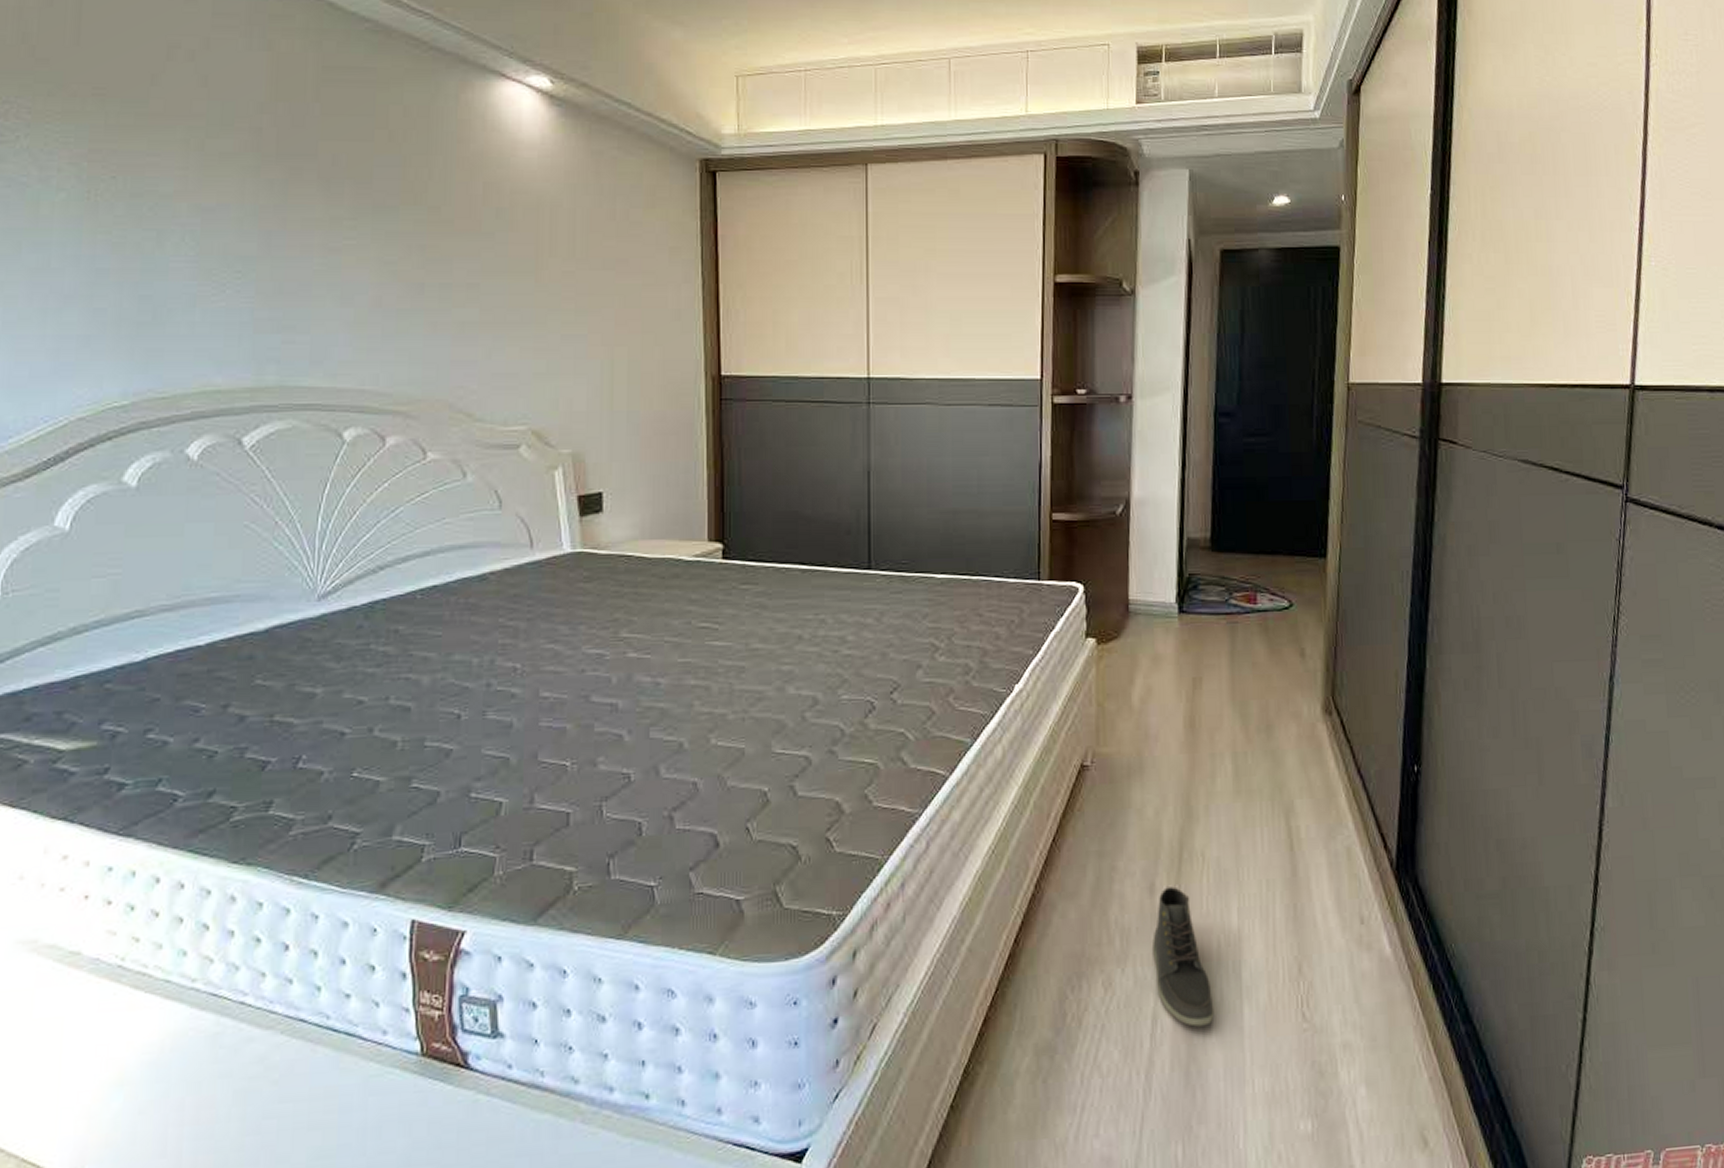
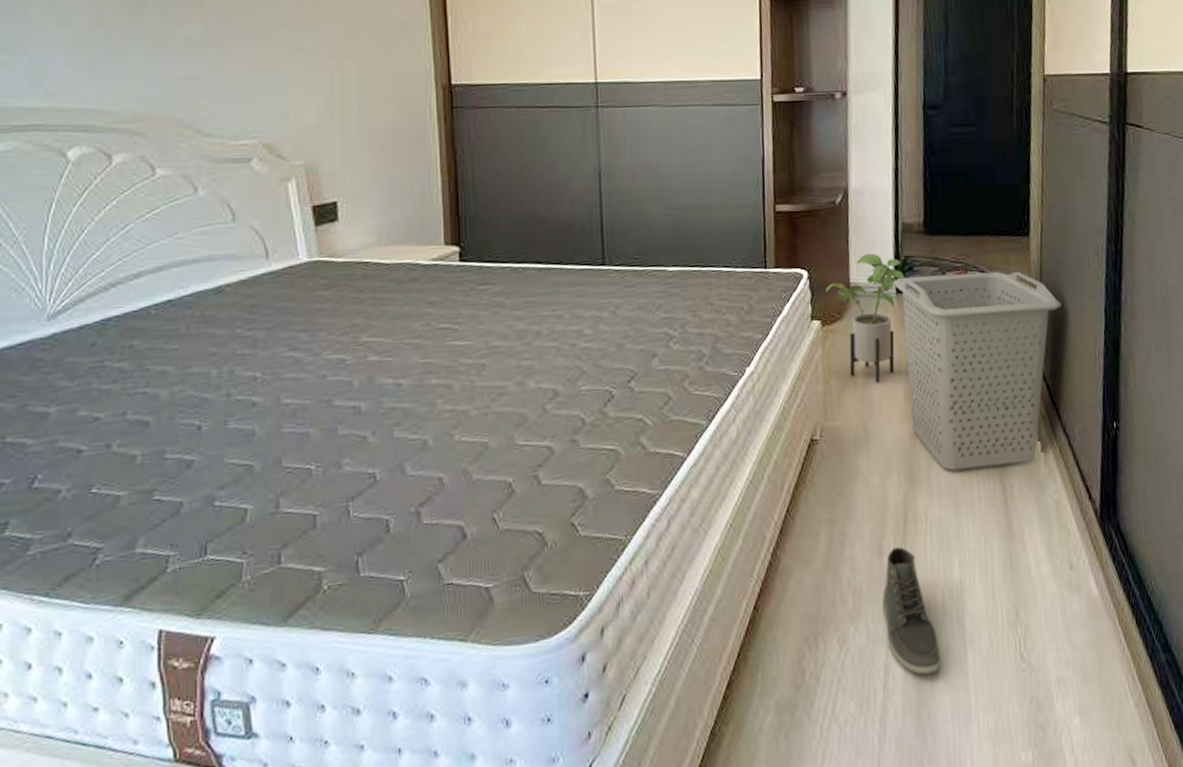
house plant: none [1102,568,1188,709] -> present [826,253,904,383]
laundry basket: none [1174,594,1360,808] -> present [892,271,1062,471]

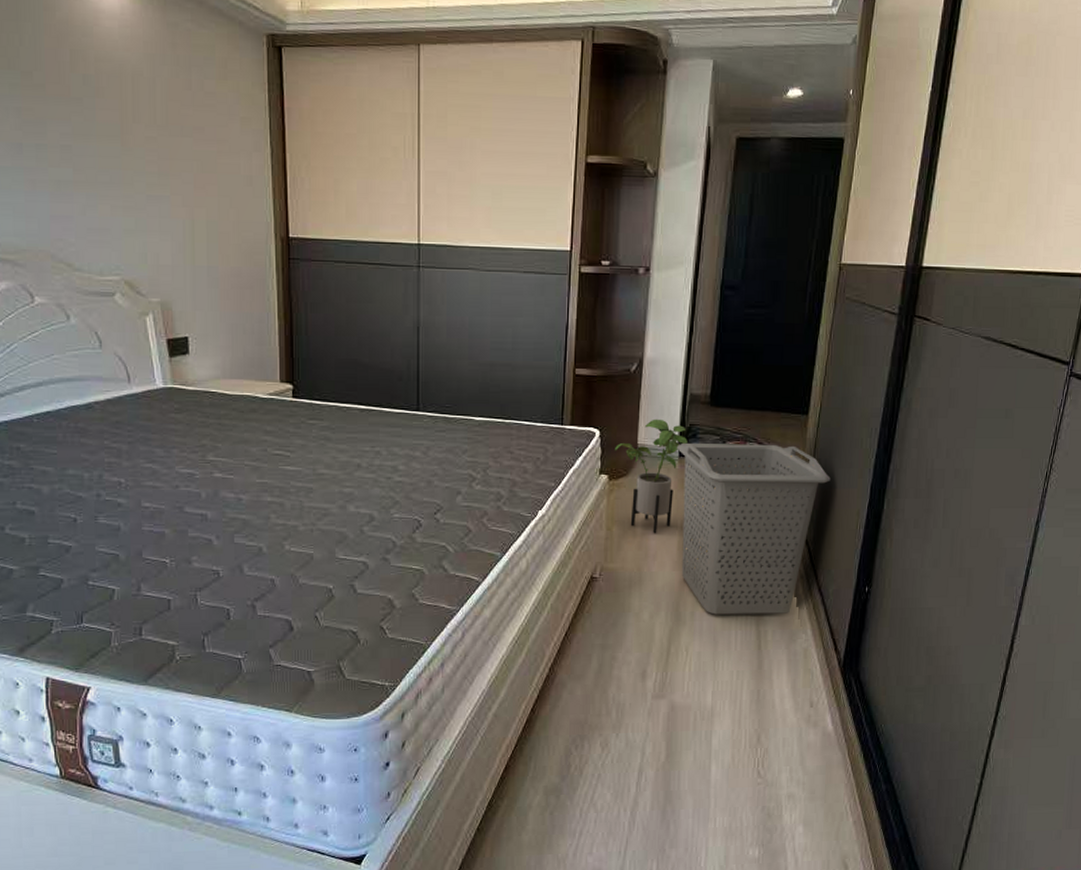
sneaker: present [881,546,941,675] -> none [641,673,688,778]

